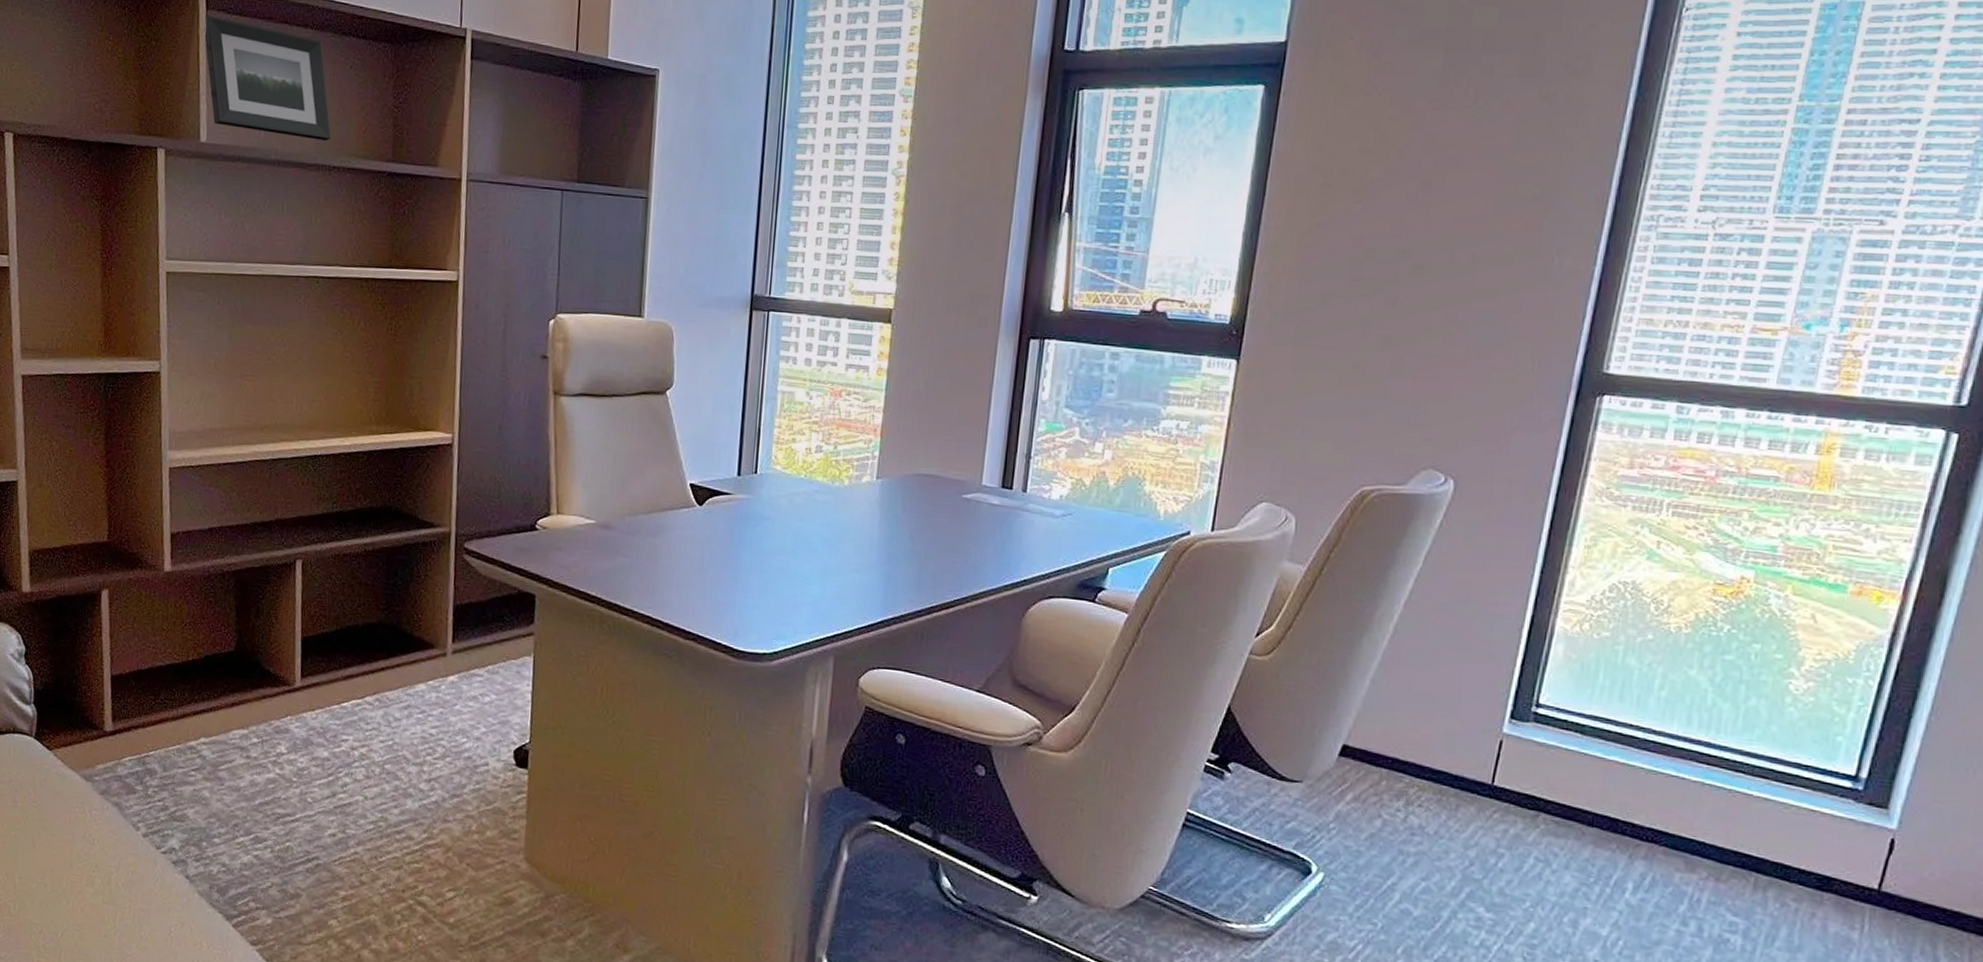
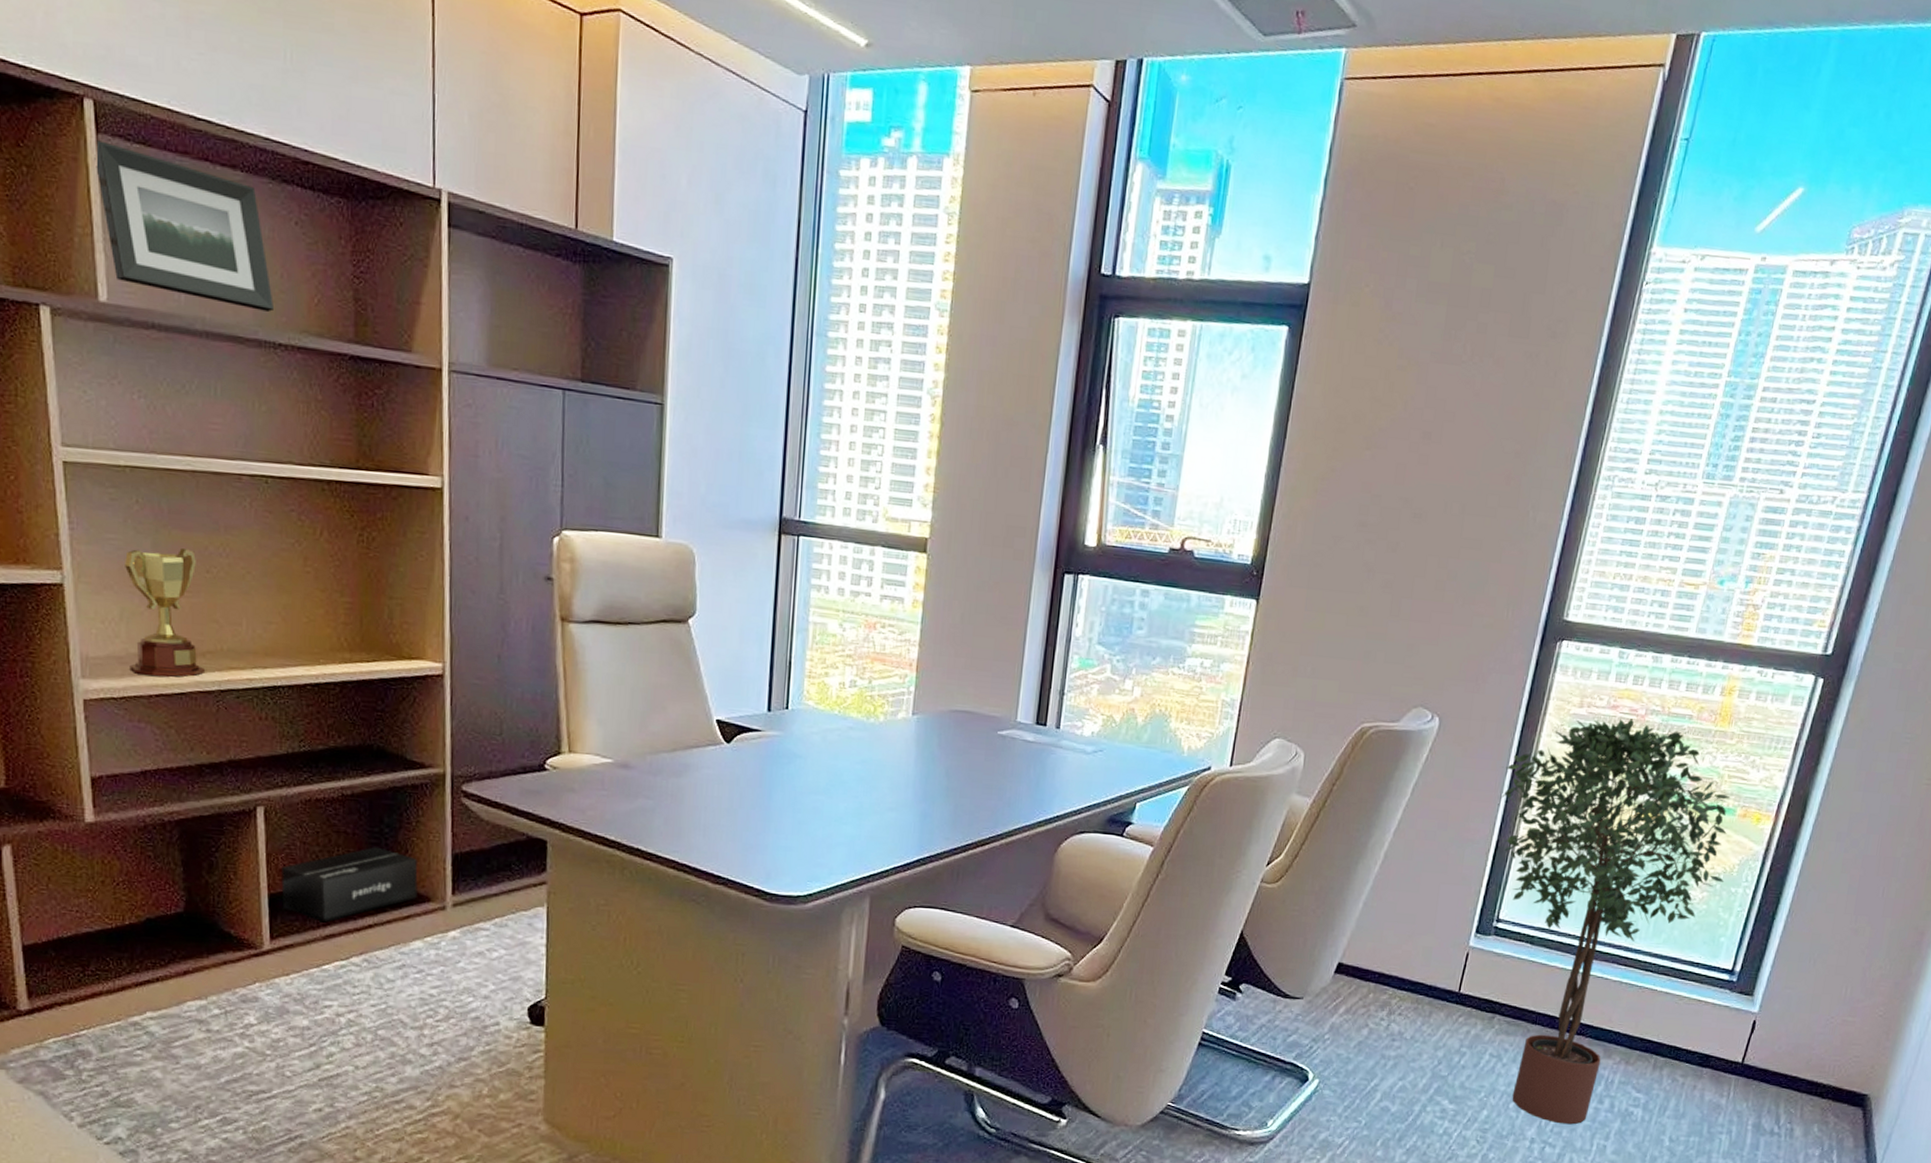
trophy: none [205,340,262,448] -> present [125,549,204,677]
box: none [312,597,424,665] -> present [281,847,418,923]
potted tree: none [1535,481,1838,948] -> present [1501,718,1730,1125]

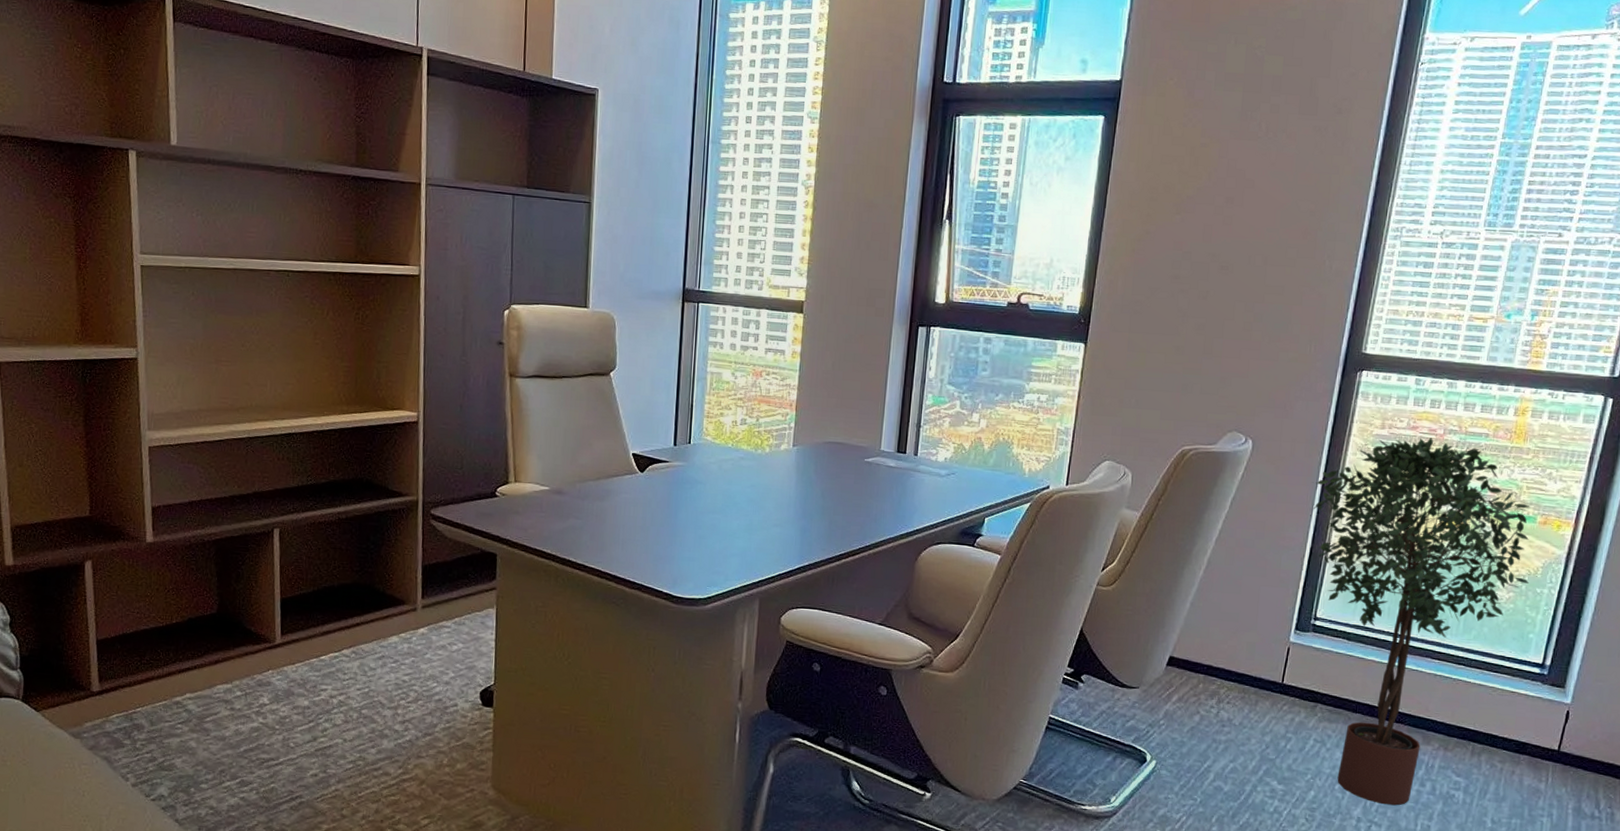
picture frame: present [94,140,275,312] -> none [171,27,298,146]
trophy: present [125,549,204,677] -> none [182,329,238,428]
box: present [281,847,418,923] -> none [291,560,396,622]

